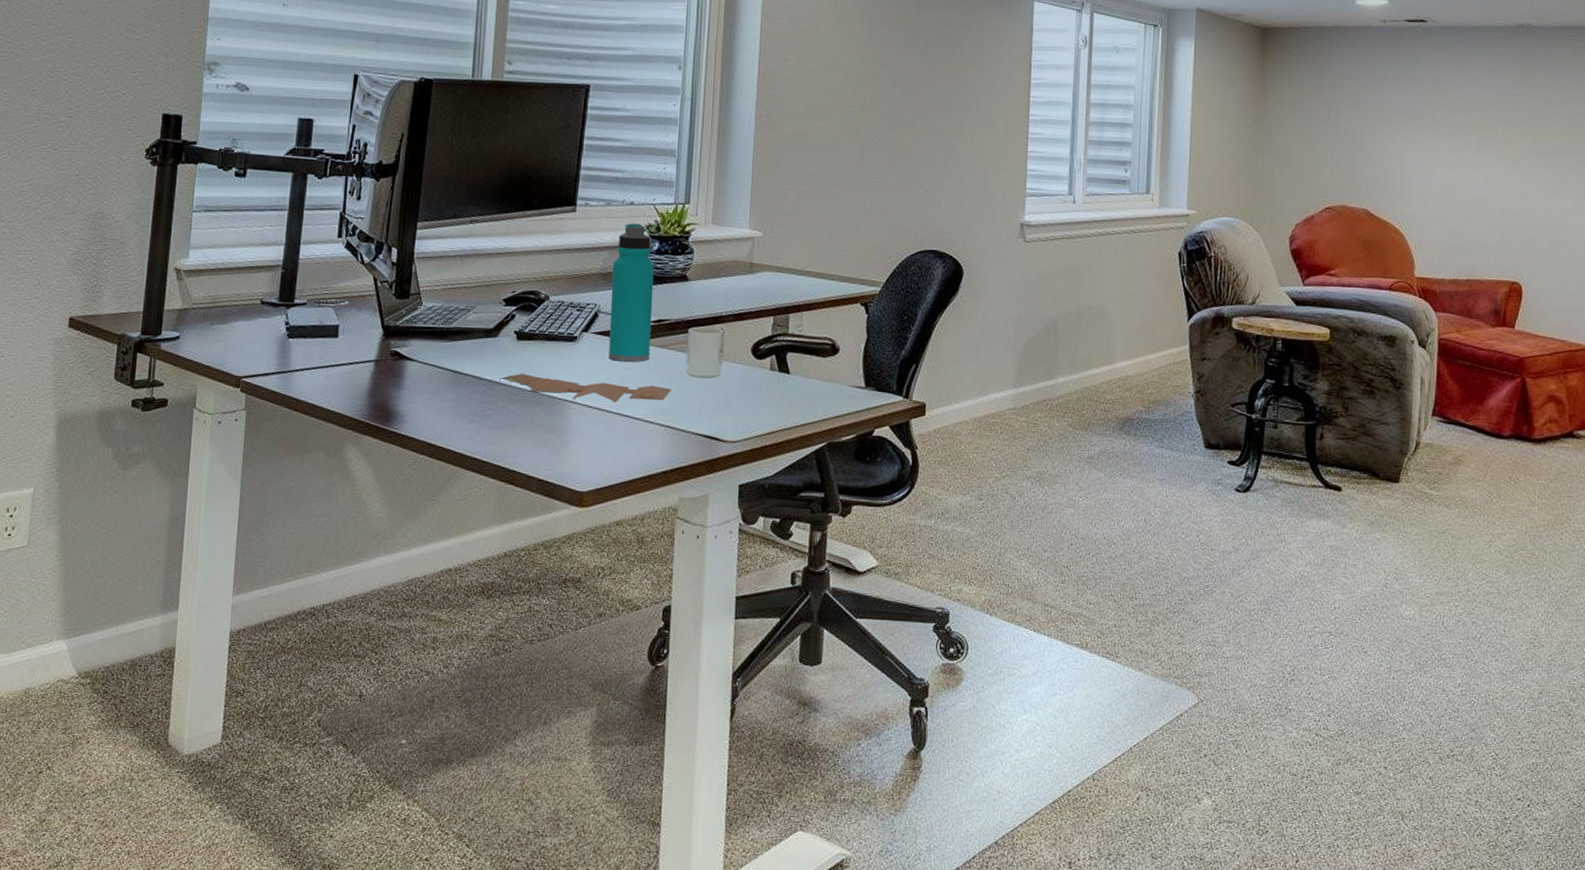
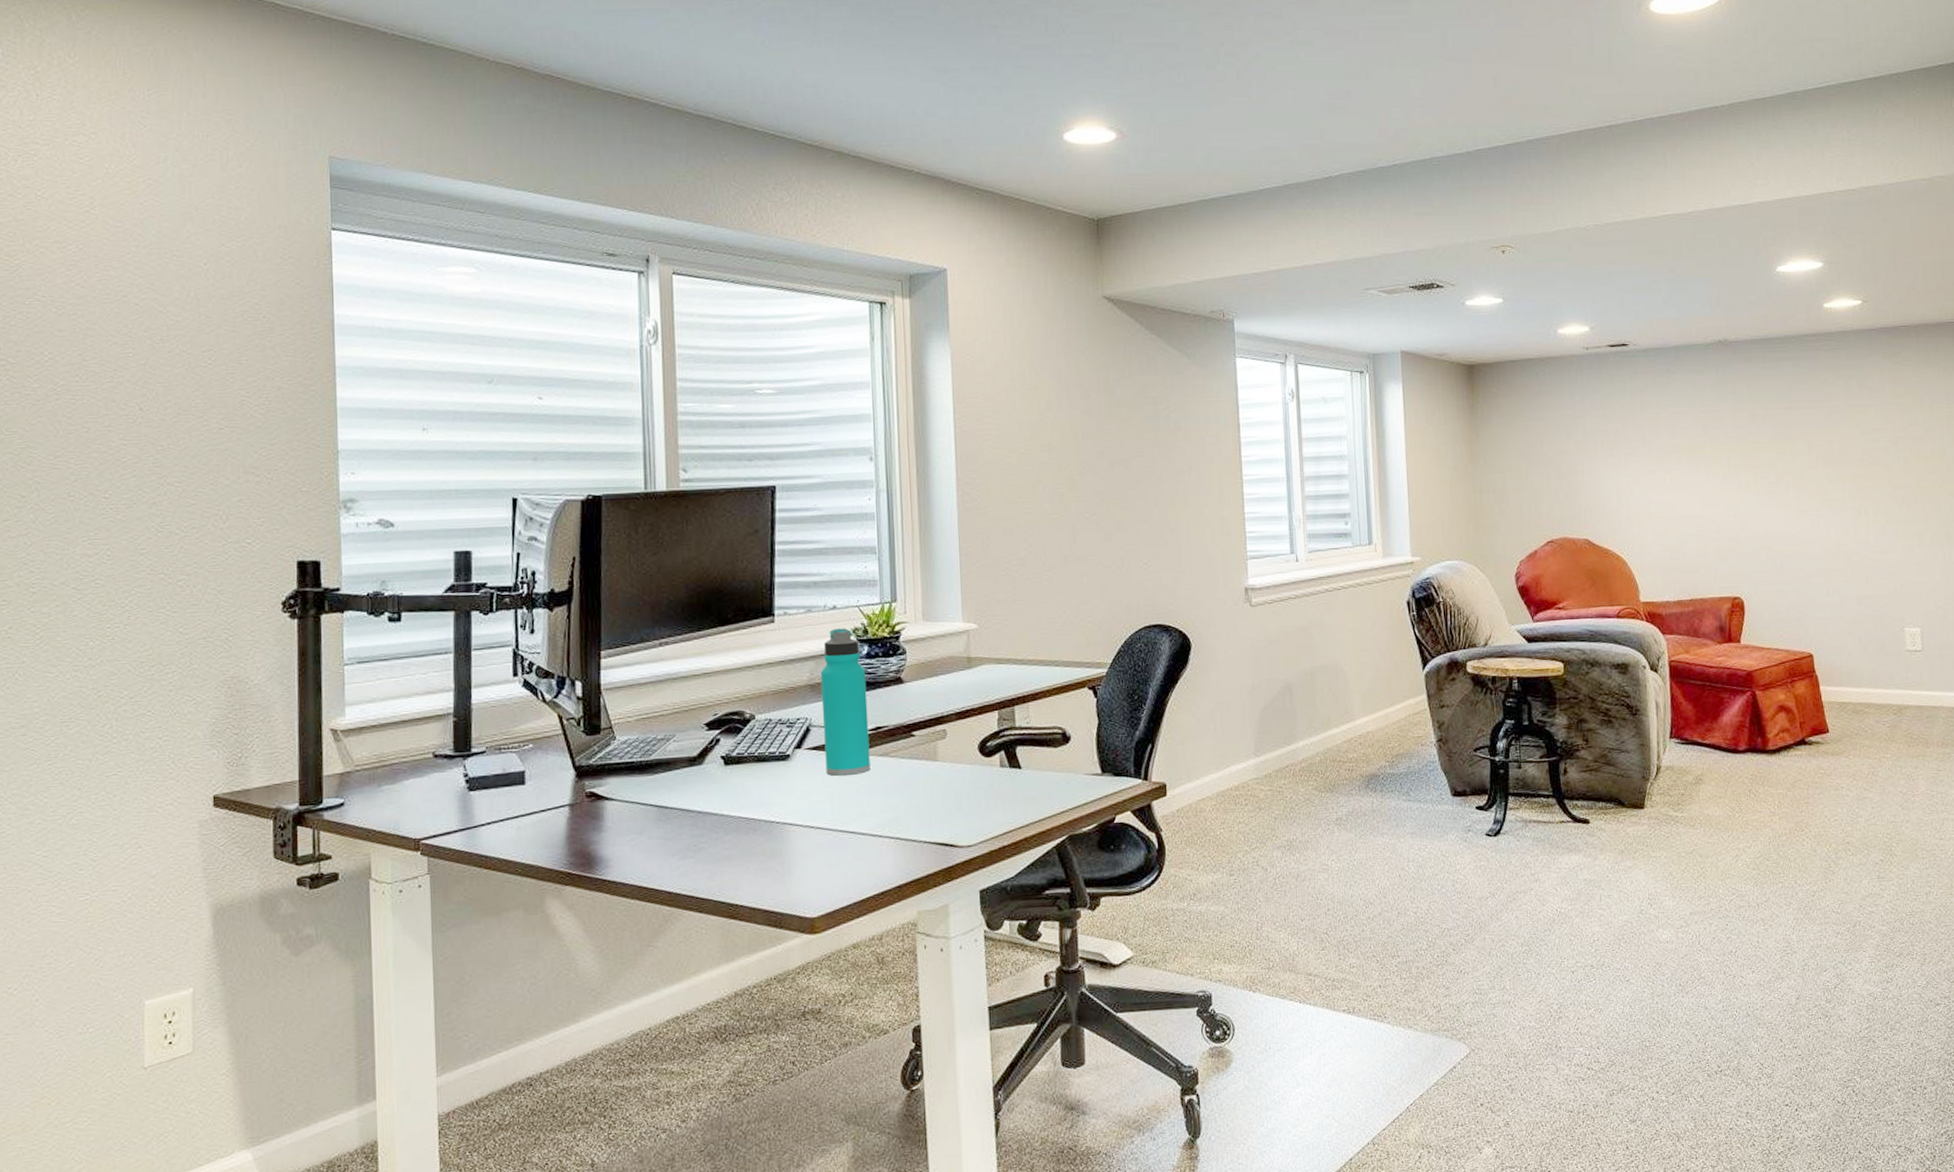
papers: present [498,374,671,403] -> none [709,797,897,821]
mug: present [685,326,724,379] -> none [908,728,950,784]

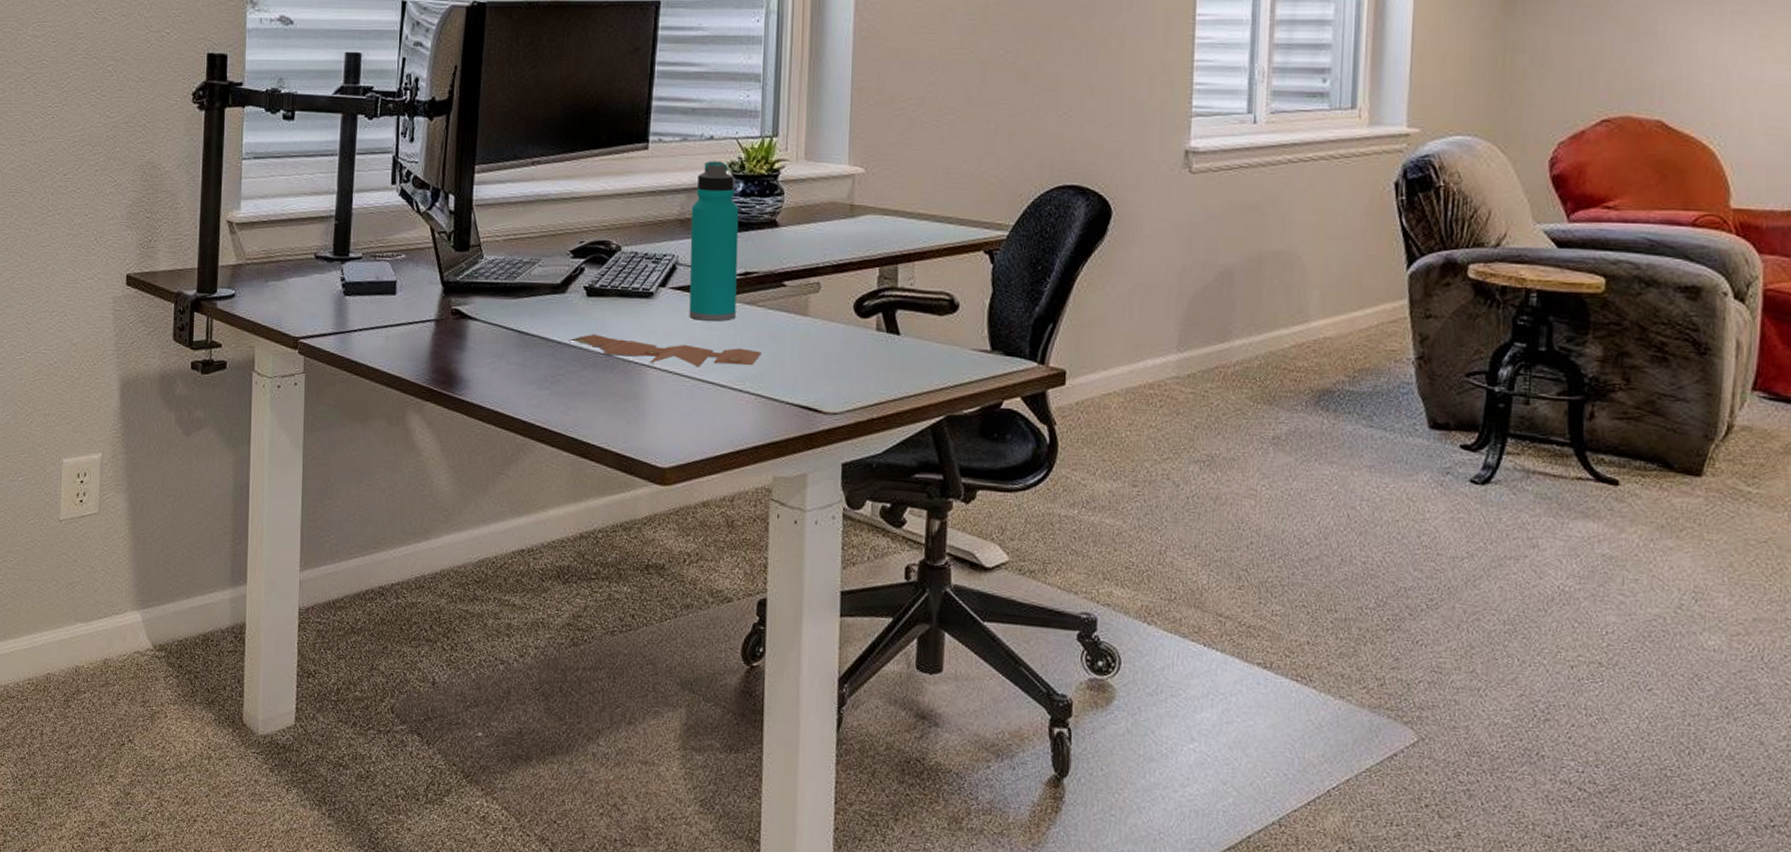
papers: none [709,797,897,821] -> present [568,334,762,367]

